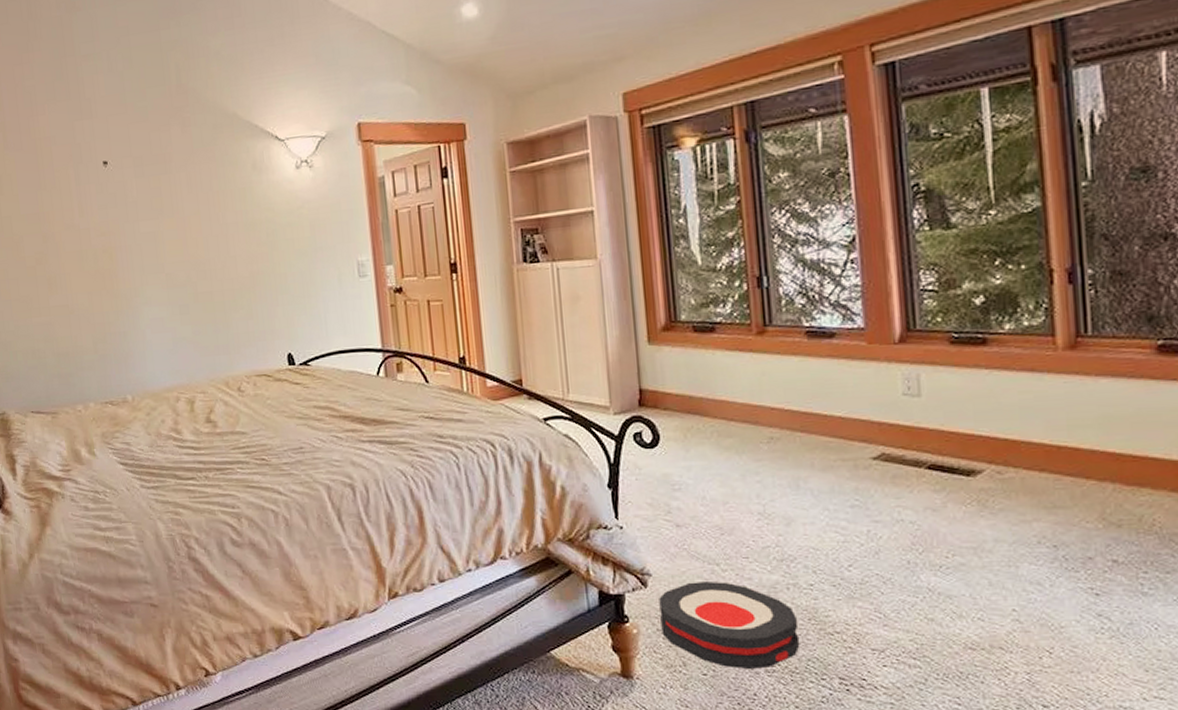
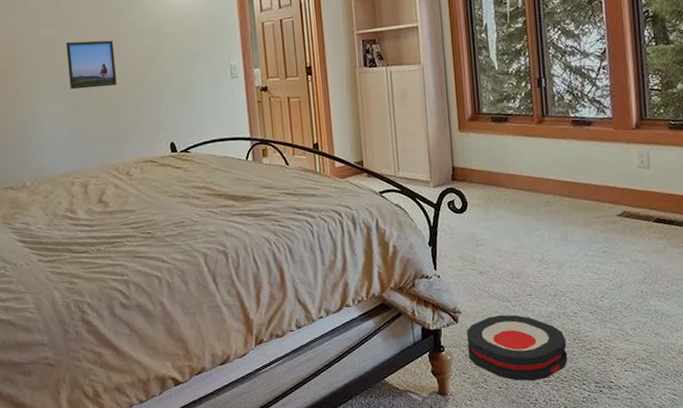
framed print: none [169,233,226,291] -> present [65,40,117,90]

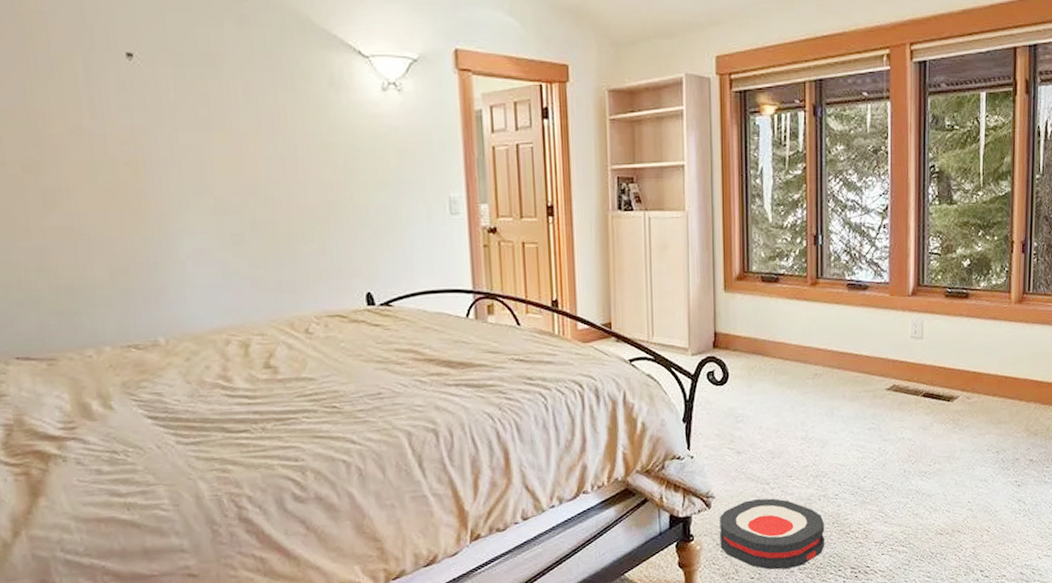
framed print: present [65,40,117,90] -> none [219,154,293,218]

